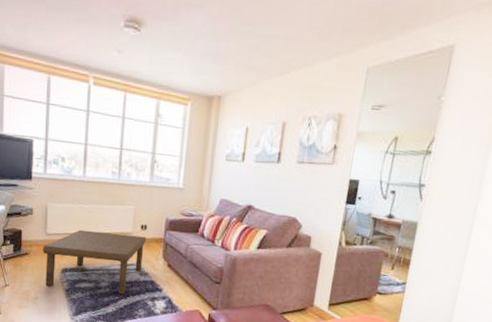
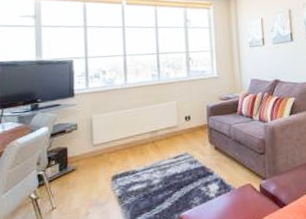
coffee table: present [43,229,146,295] -> none [90,127,191,199]

